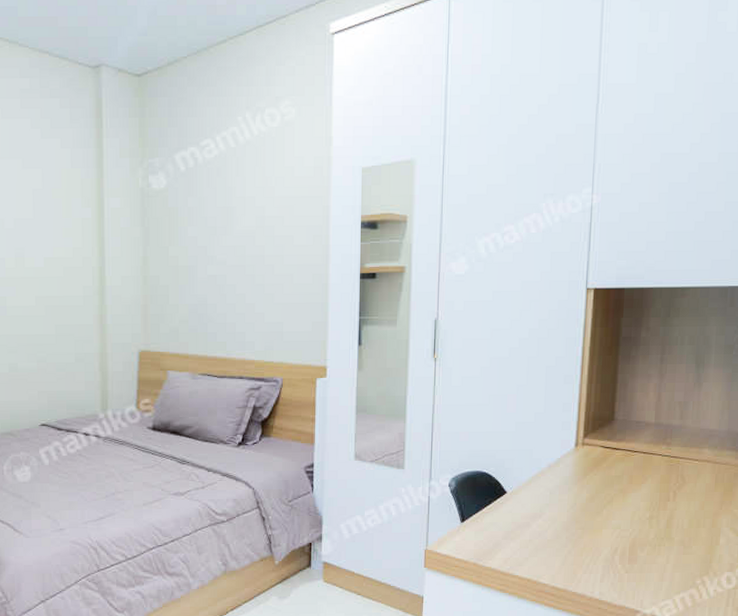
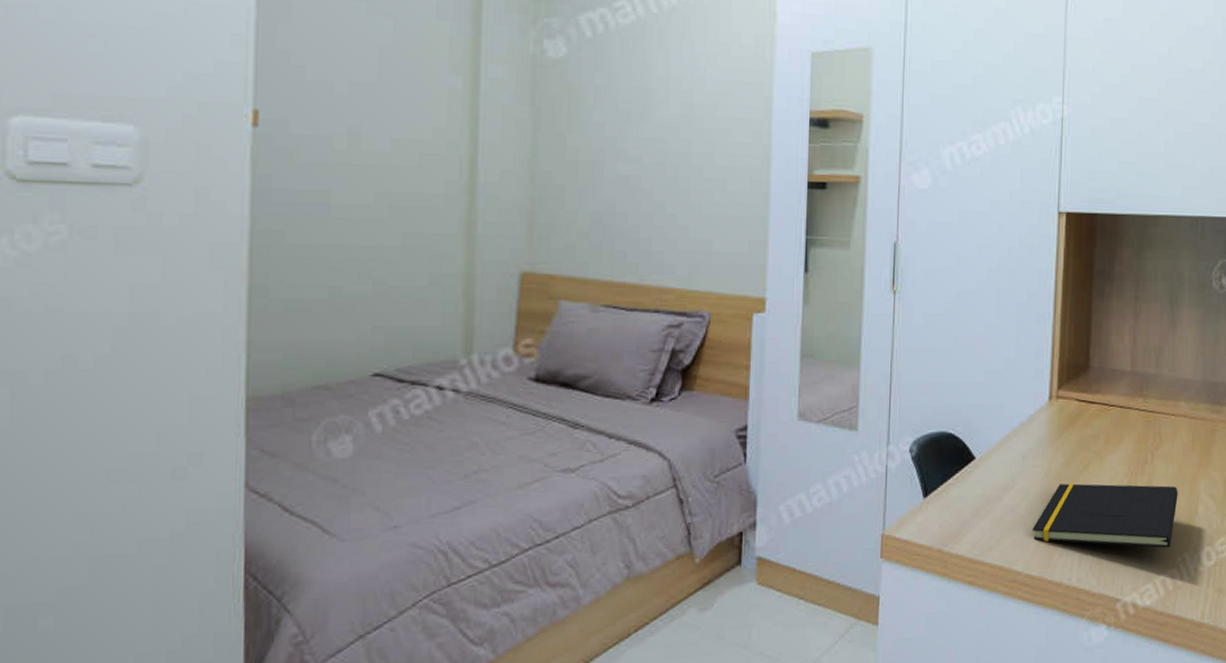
notepad: none [558,515,700,572] -> present [1032,483,1178,548]

